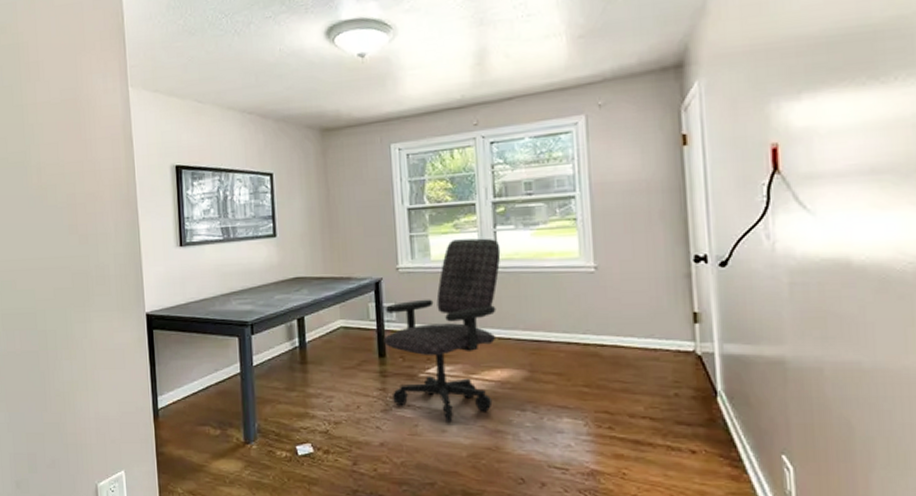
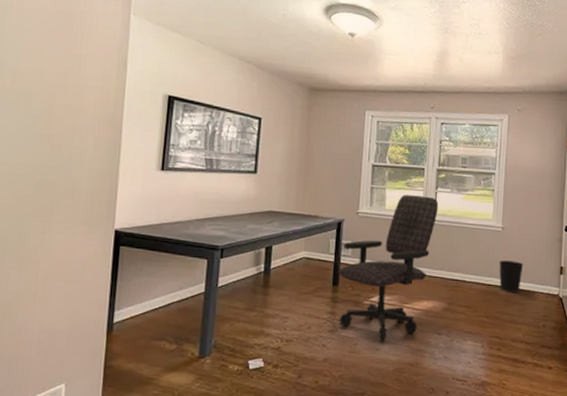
wastebasket: none [596,310,634,353] -> present [499,260,524,293]

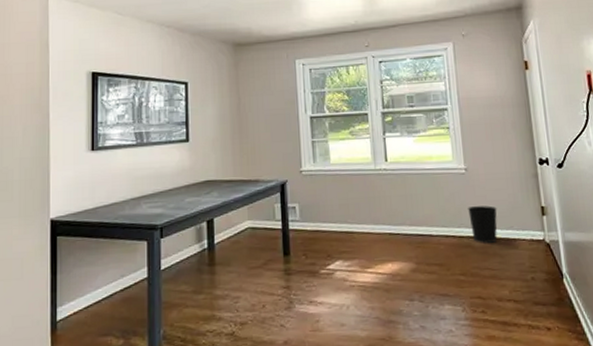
office chair: present [338,195,439,343] -> none [288,143,390,316]

